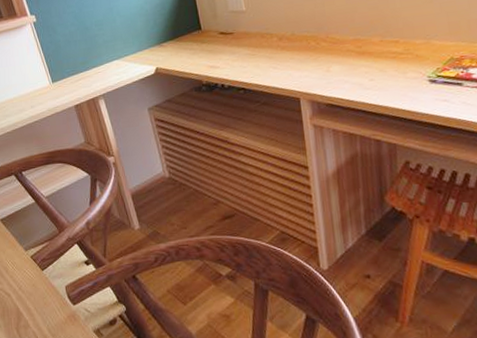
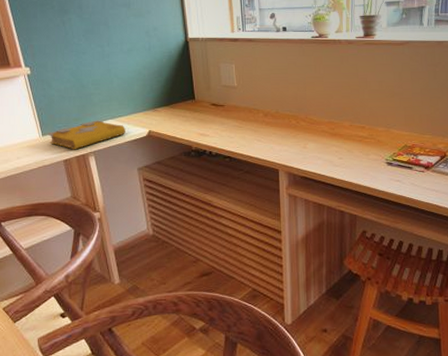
spell book: none [57,61,133,95] -> present [47,120,125,150]

